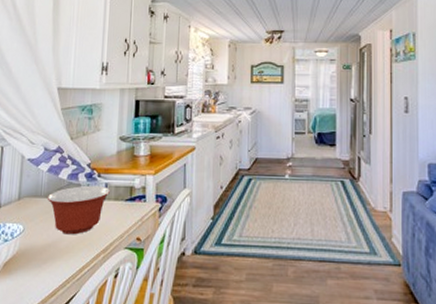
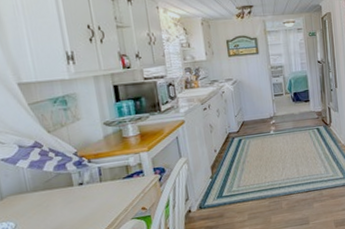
mixing bowl: present [47,185,110,235] -> none [34,170,105,221]

